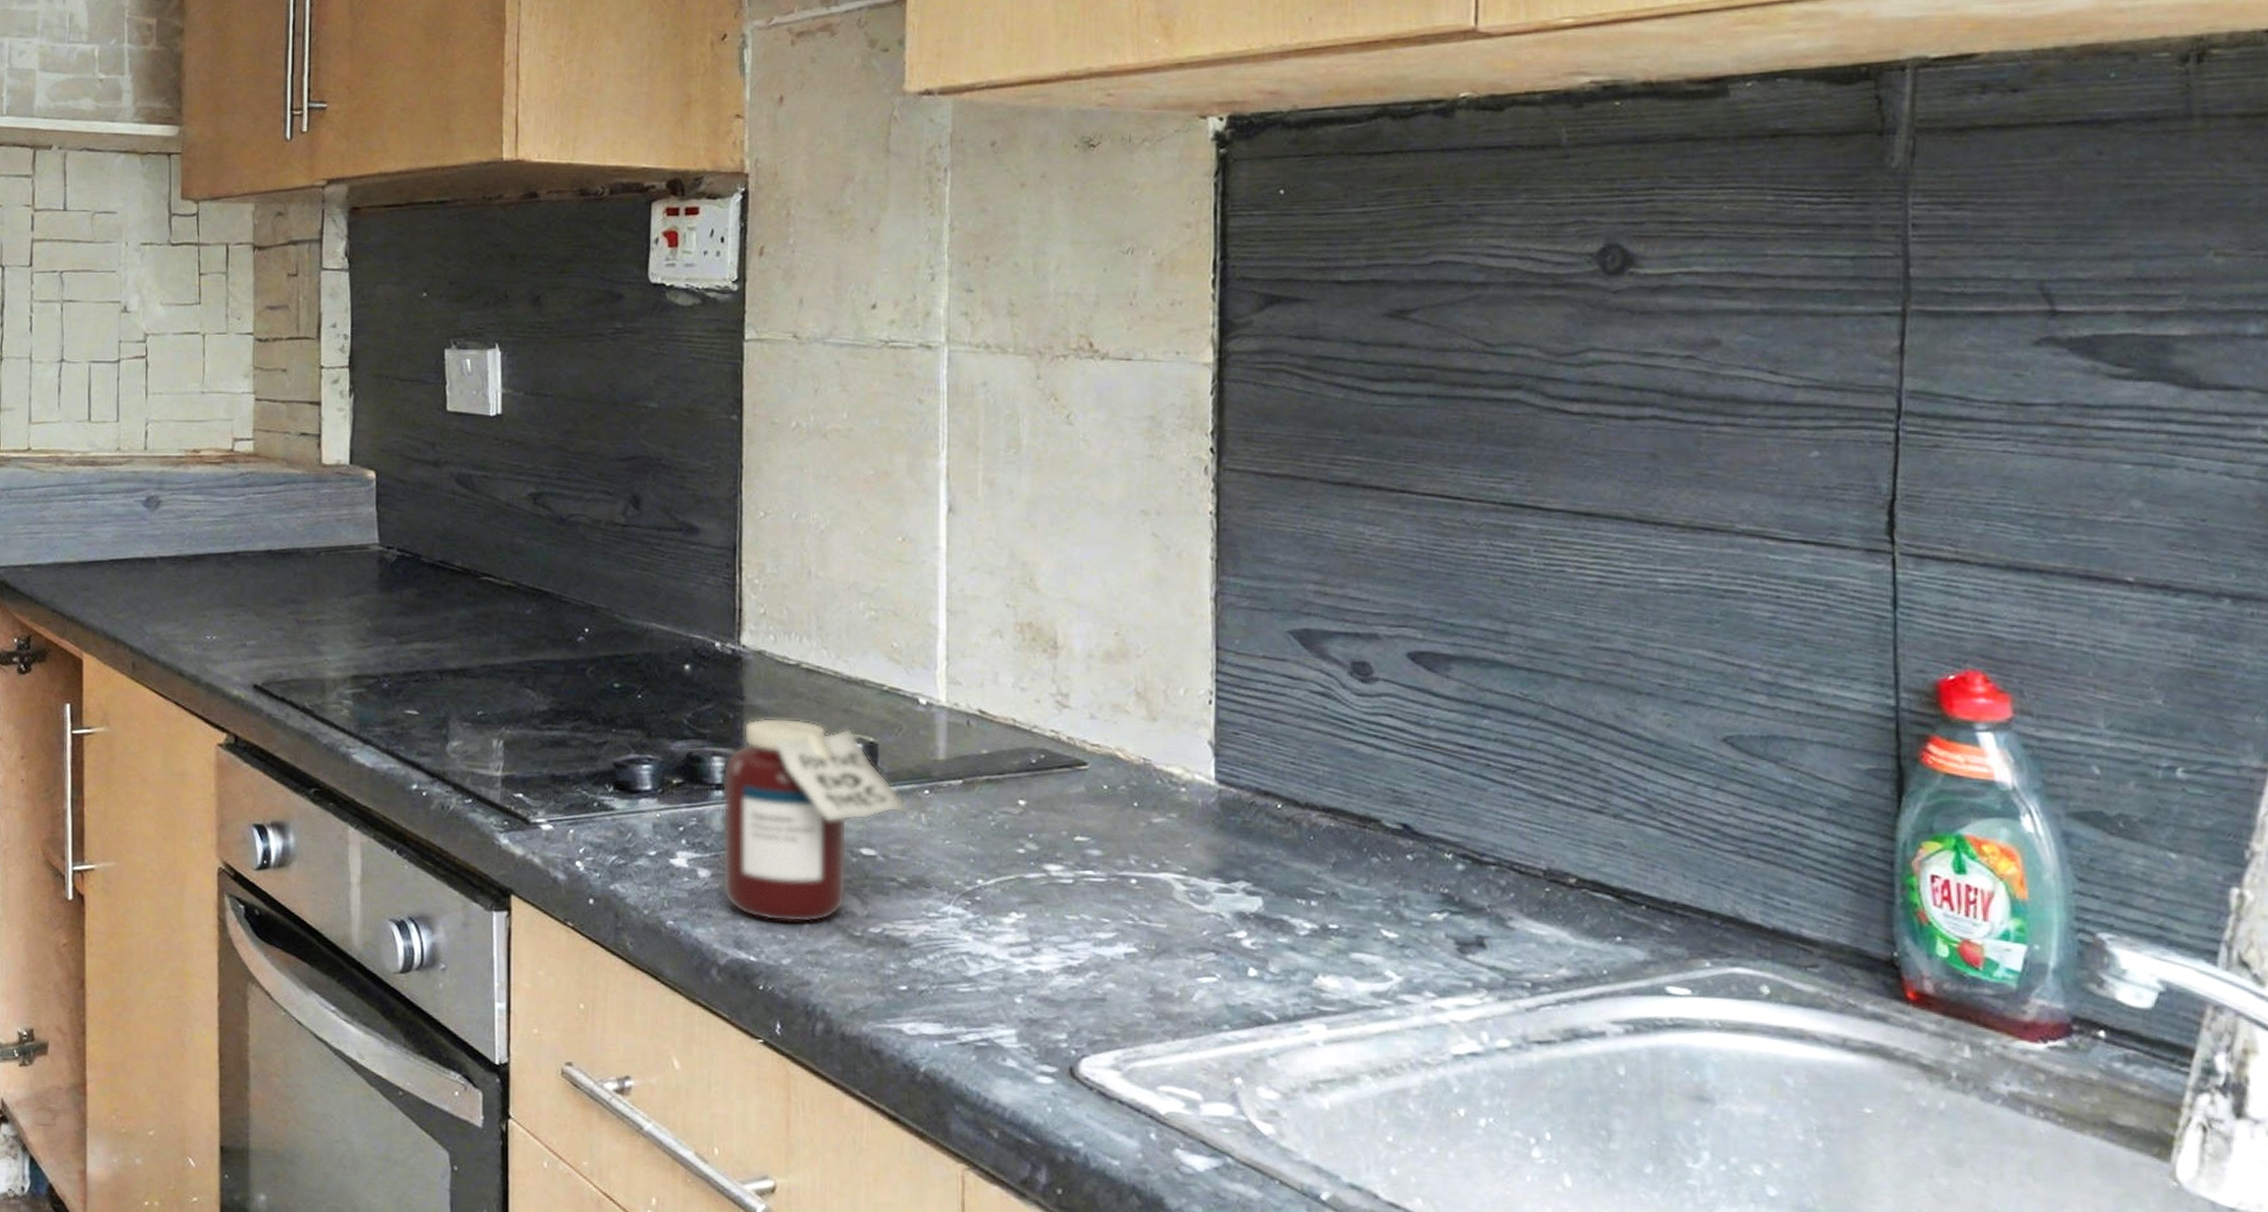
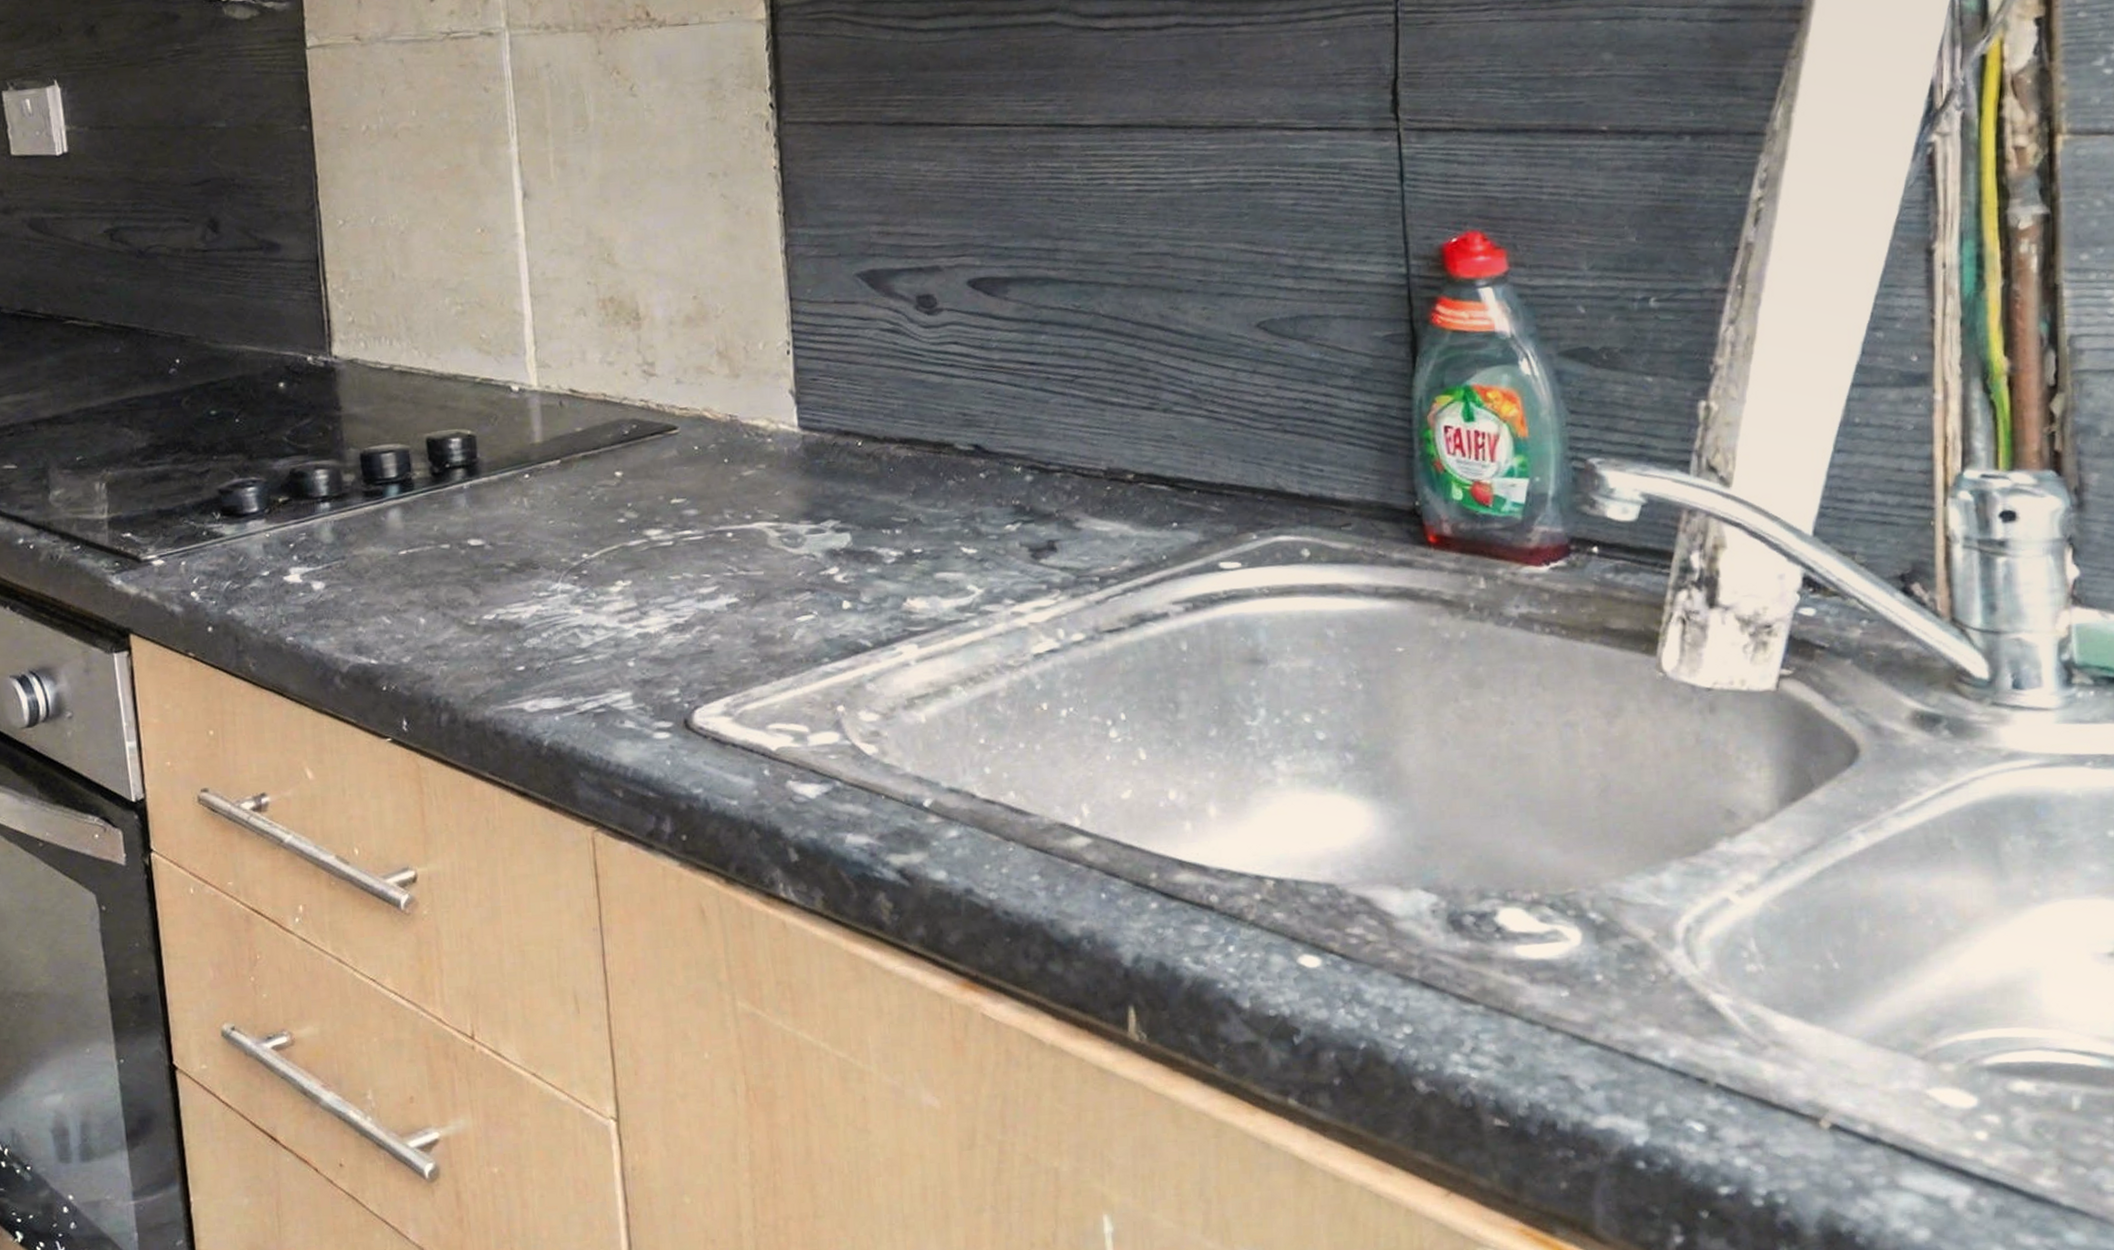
jar: present [722,717,911,923] -> none [327,421,513,623]

